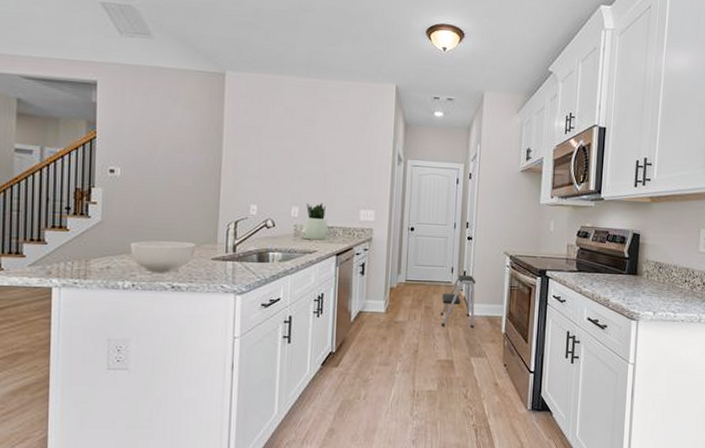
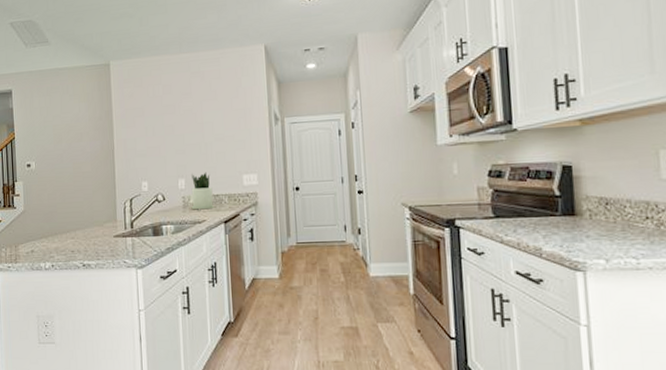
bowl: present [131,241,196,272] -> none [48,223,100,252]
step stool: present [440,274,475,328] -> none [337,232,377,291]

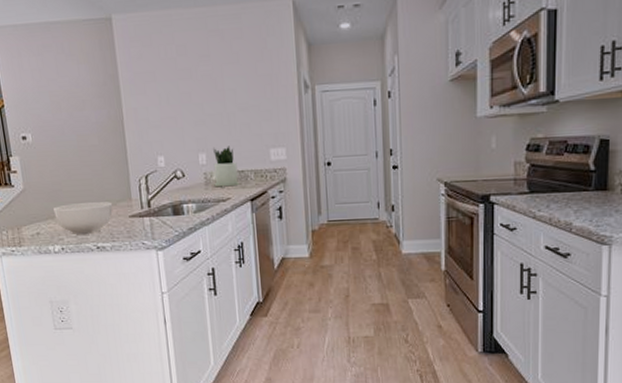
bowl: none [48,223,100,252] -> present [53,202,113,234]

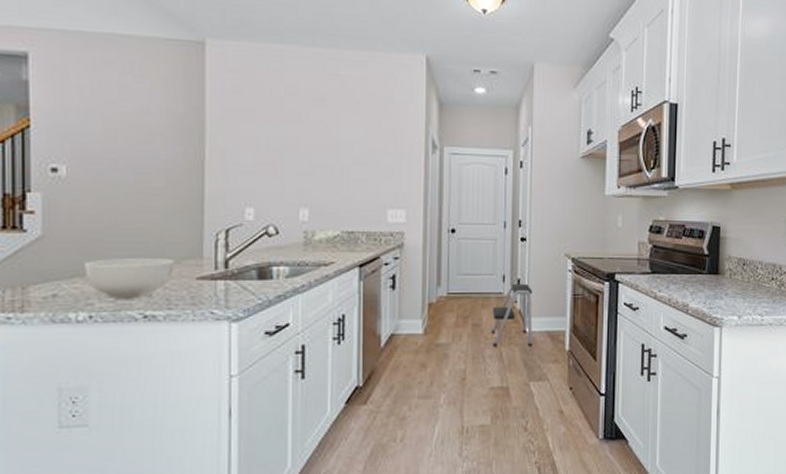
planter: present [212,146,240,187] -> none [313,202,348,249]
step stool: none [369,209,409,268] -> present [490,283,533,347]

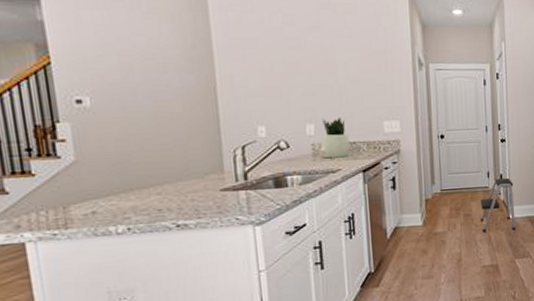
bowl: present [85,259,175,298] -> none [118,174,200,212]
planter: none [313,202,348,249] -> present [321,117,351,159]

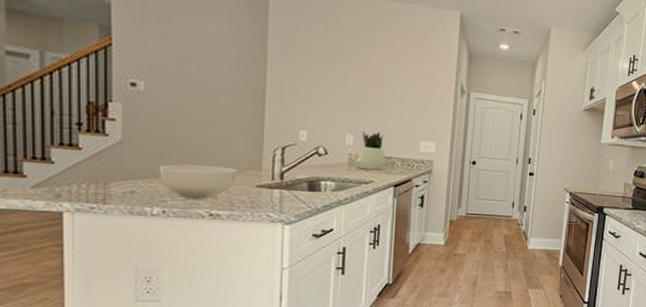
bowl: none [118,174,200,212] -> present [159,164,238,199]
step stool: present [480,178,516,232] -> none [499,209,535,261]

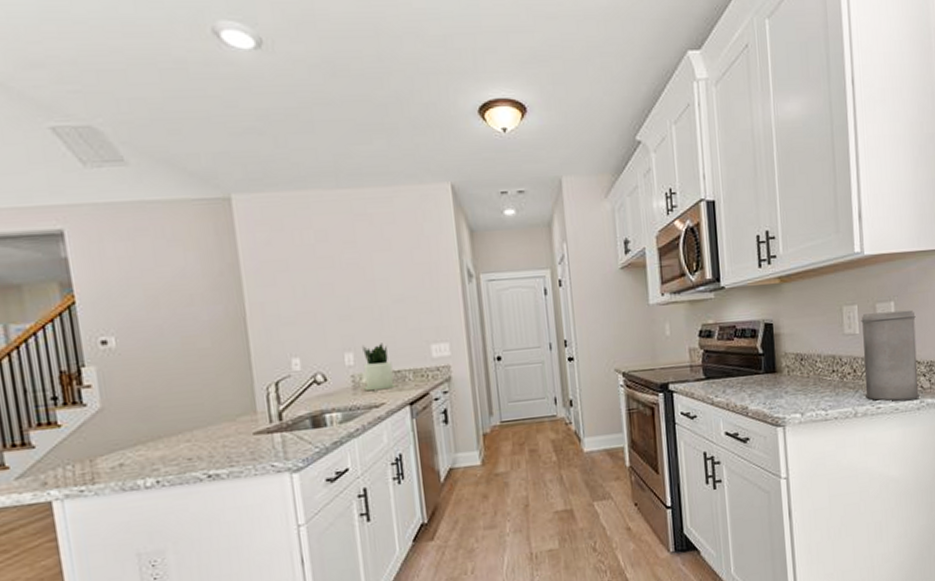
bowl: present [159,164,238,199] -> none [145,417,231,462]

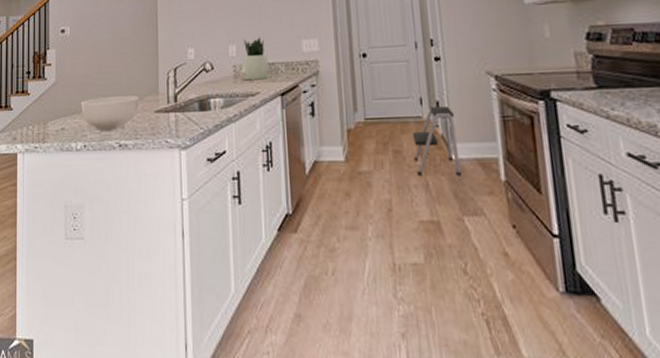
bowl: none [145,417,231,462] -> present [81,96,140,130]
step stool: none [547,403,592,471] -> present [412,105,461,176]

